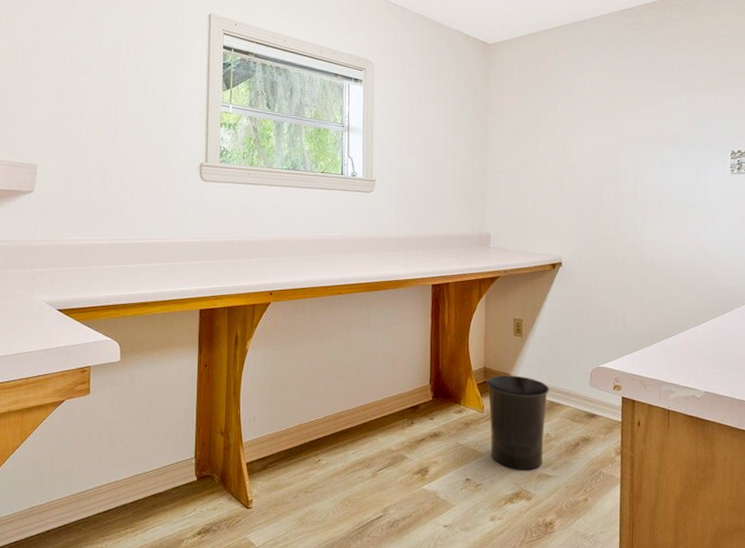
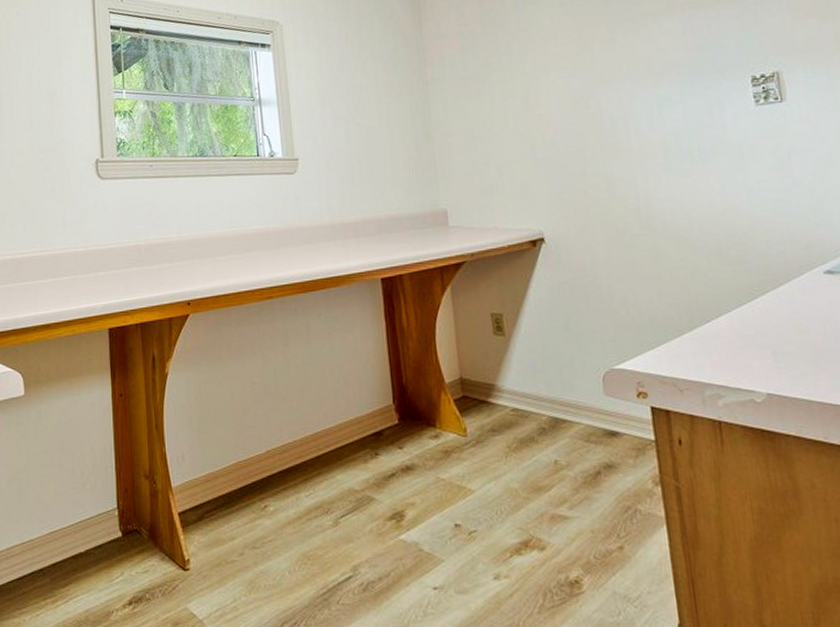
waste bin: present [486,375,549,470] -> none [465,386,554,511]

